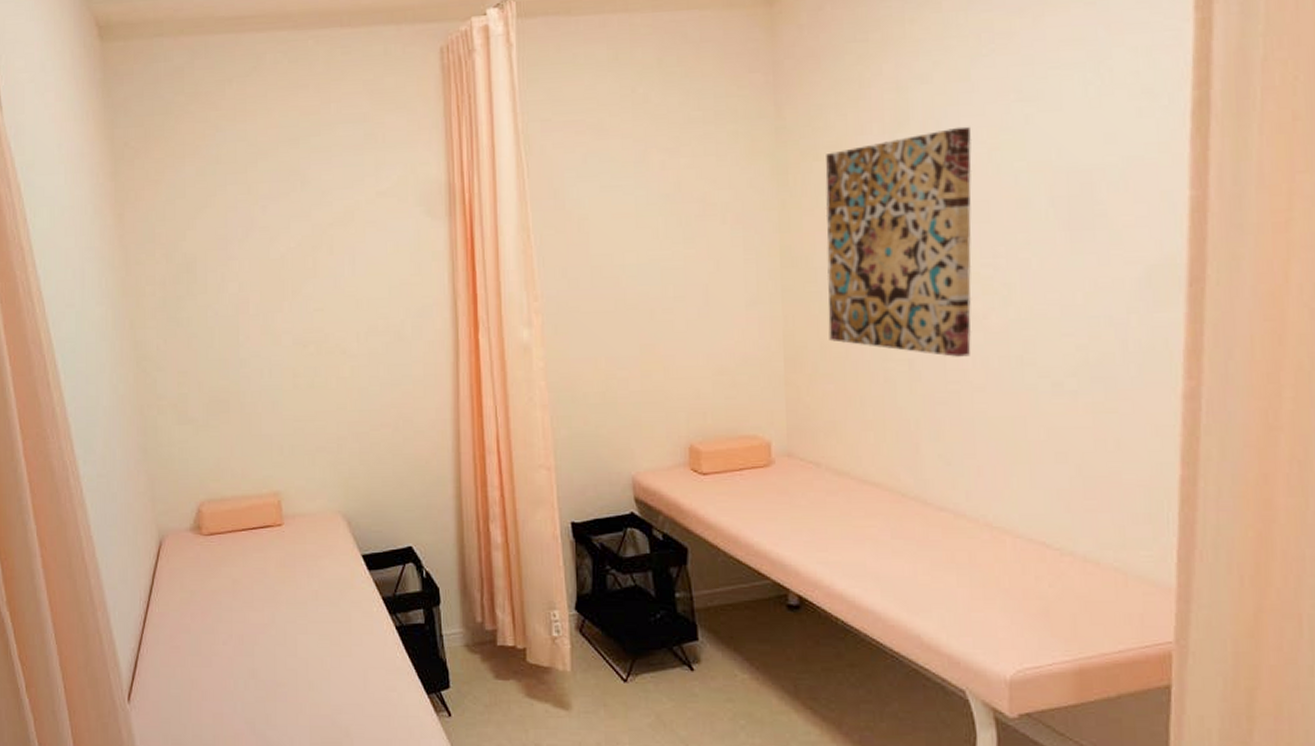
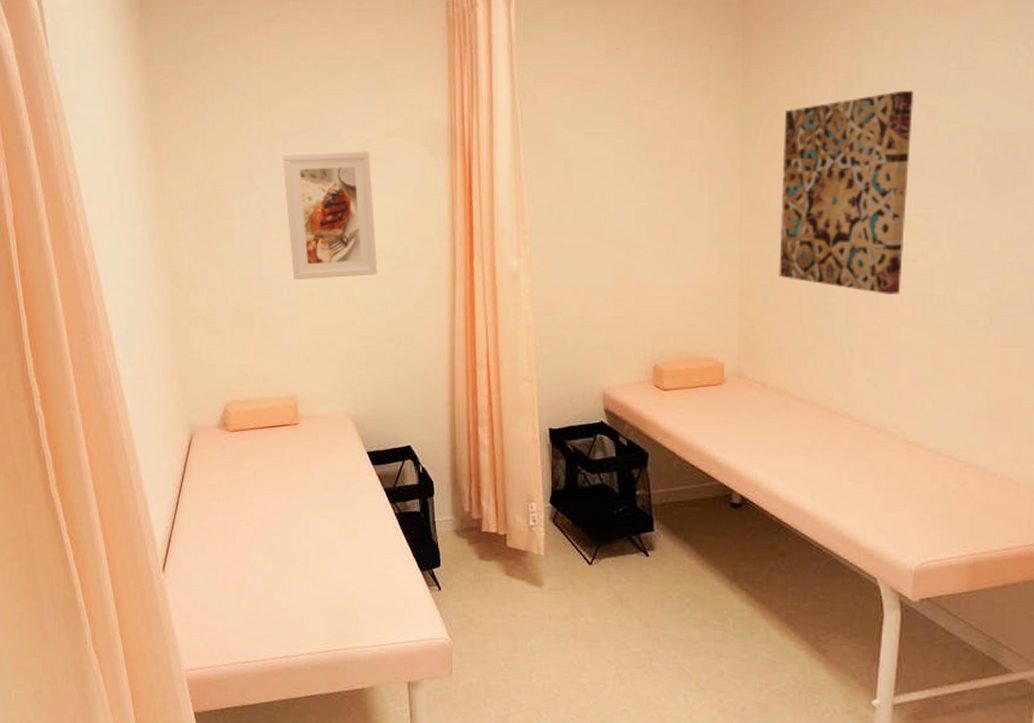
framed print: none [261,213,371,361] -> present [283,151,378,281]

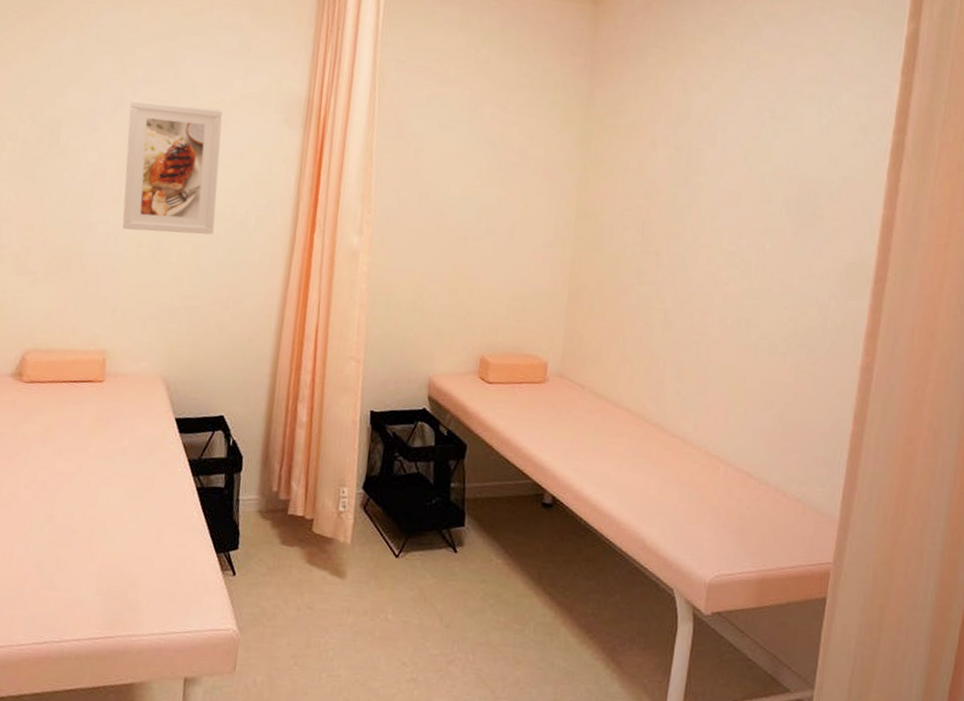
wall art: present [779,90,914,294] -> none [605,130,734,314]

